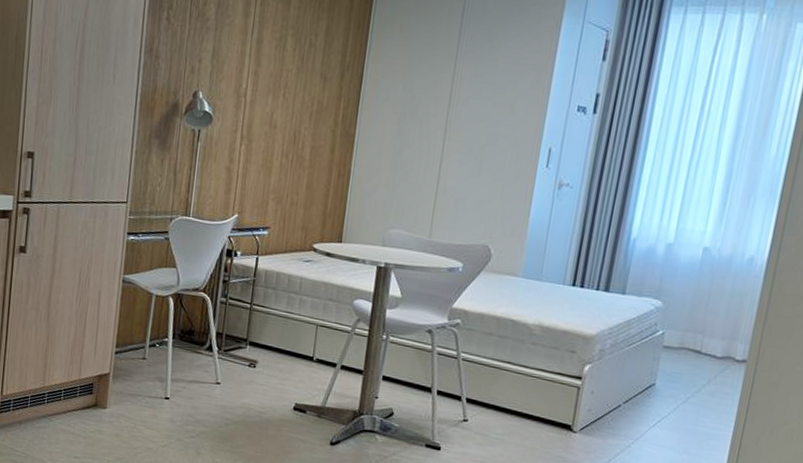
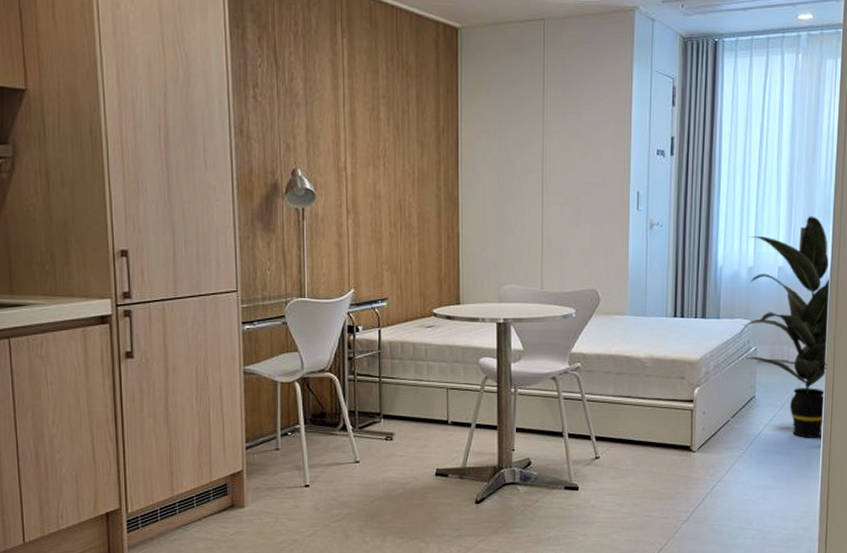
indoor plant: none [646,195,769,442] -> present [739,216,829,438]

